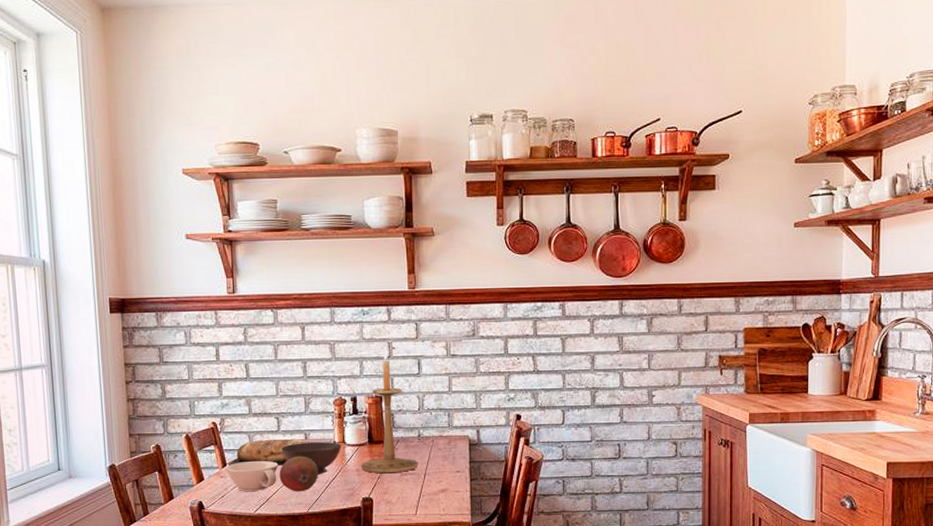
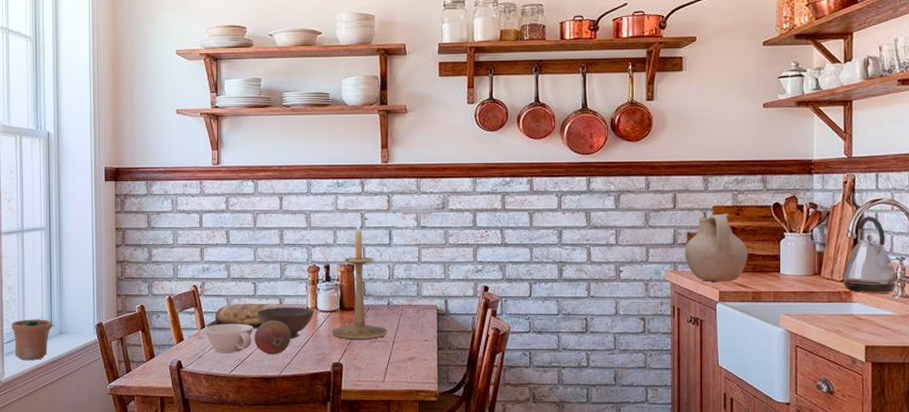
planter: none [14,463,60,506] -> present [11,319,52,360]
ceramic pitcher: none [716,335,777,404] -> present [684,213,748,282]
kettle: none [866,335,920,412] -> present [841,216,899,294]

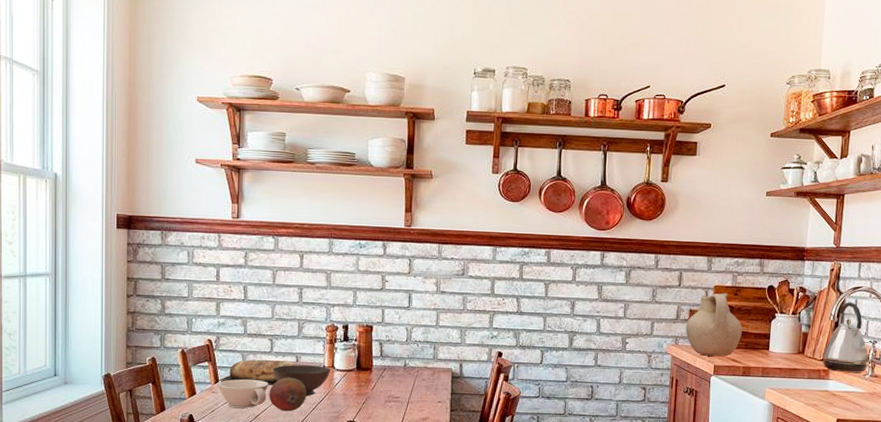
planter: present [11,319,52,360] -> none [11,367,56,409]
candlestick: present [332,217,388,340] -> none [347,279,403,400]

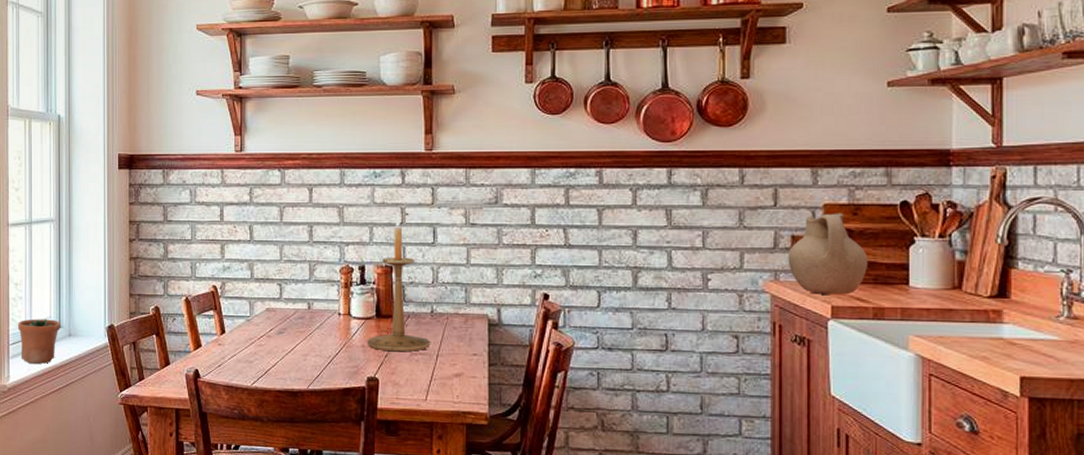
planter: none [11,367,56,409] -> present [17,319,60,364]
bread loaf: present [218,360,297,385] -> none [224,307,309,336]
cup: present [218,378,269,409] -> none [224,329,279,363]
fruit: present [269,377,307,412] -> none [279,326,321,366]
bowl: present [273,365,331,397] -> none [283,312,347,349]
candlestick: none [347,279,403,400] -> present [367,212,431,352]
kettle: present [821,302,870,373] -> none [988,219,1064,314]

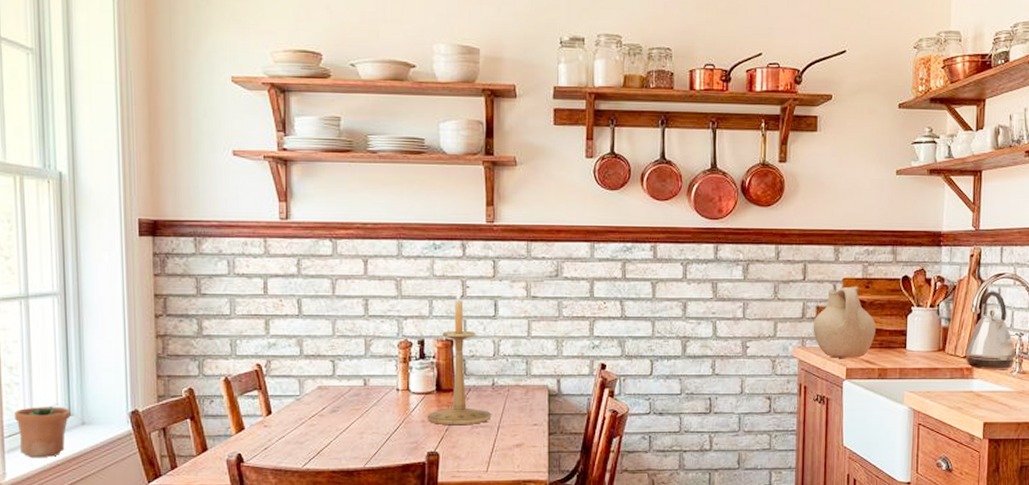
kettle: none [988,219,1064,314] -> present [964,291,1017,370]

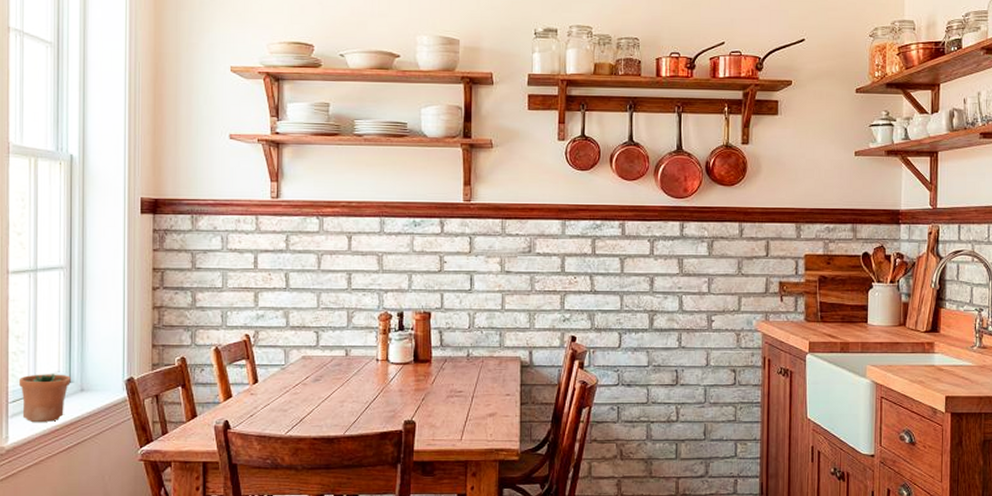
candlestick: present [427,285,492,426] -> none [404,260,467,395]
ceramic pitcher: present [813,286,876,358] -> none [776,262,837,332]
kettle: present [964,291,1017,370] -> none [924,267,977,345]

